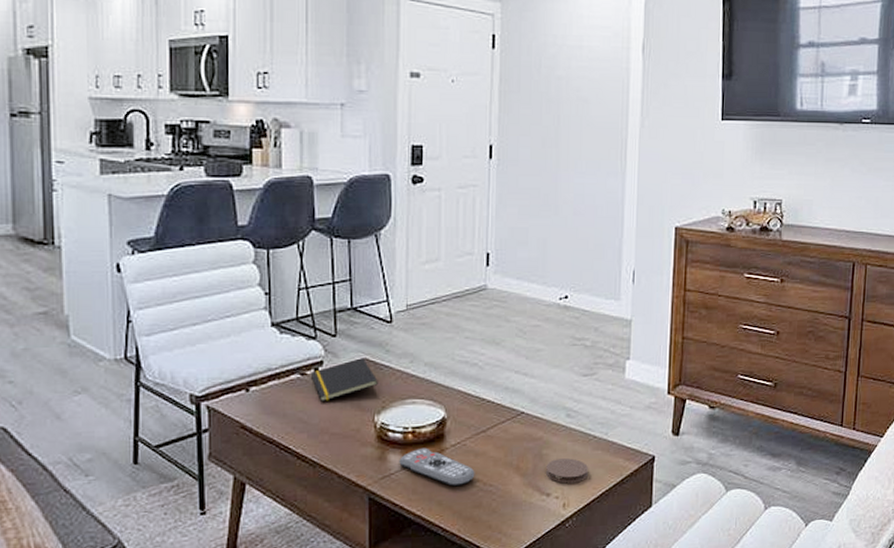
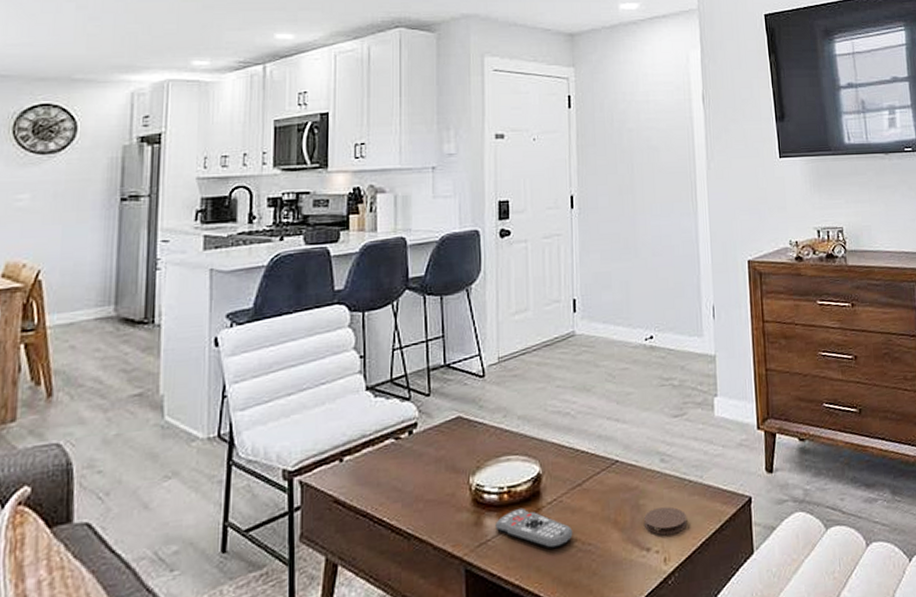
notepad: present [311,358,378,401] -> none [406,416,472,466]

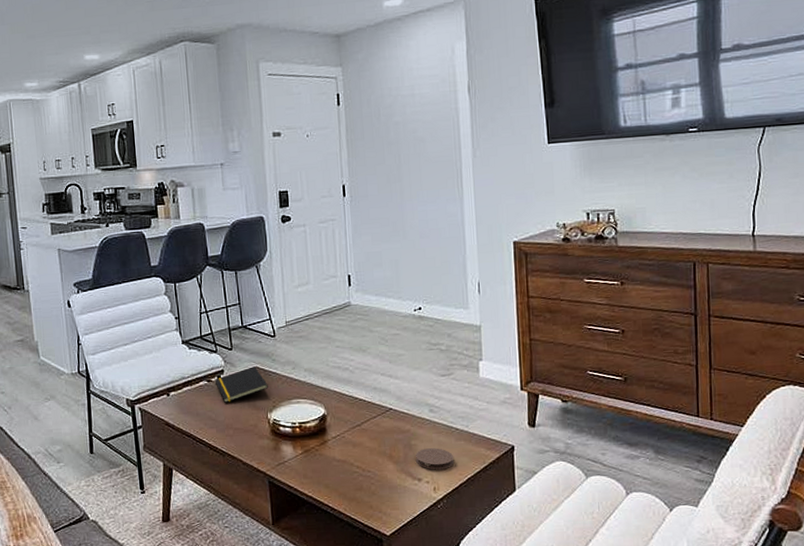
notepad: none [406,416,472,466] -> present [215,366,268,403]
remote control: present [495,507,573,549] -> none [290,439,355,472]

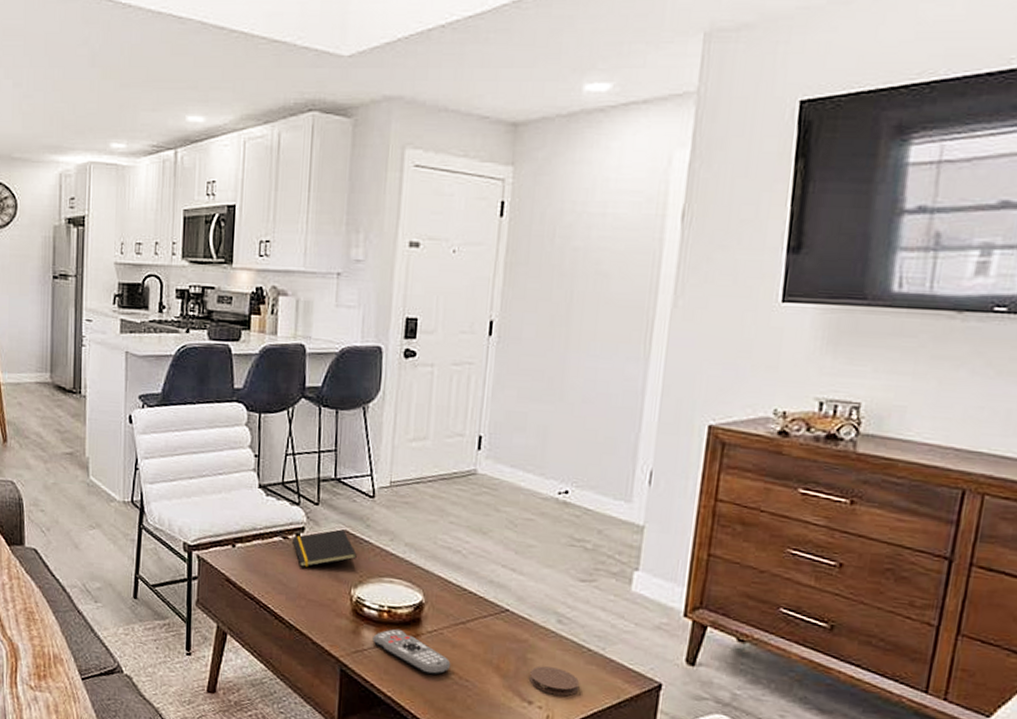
remote control: none [290,439,355,472] -> present [372,628,451,675]

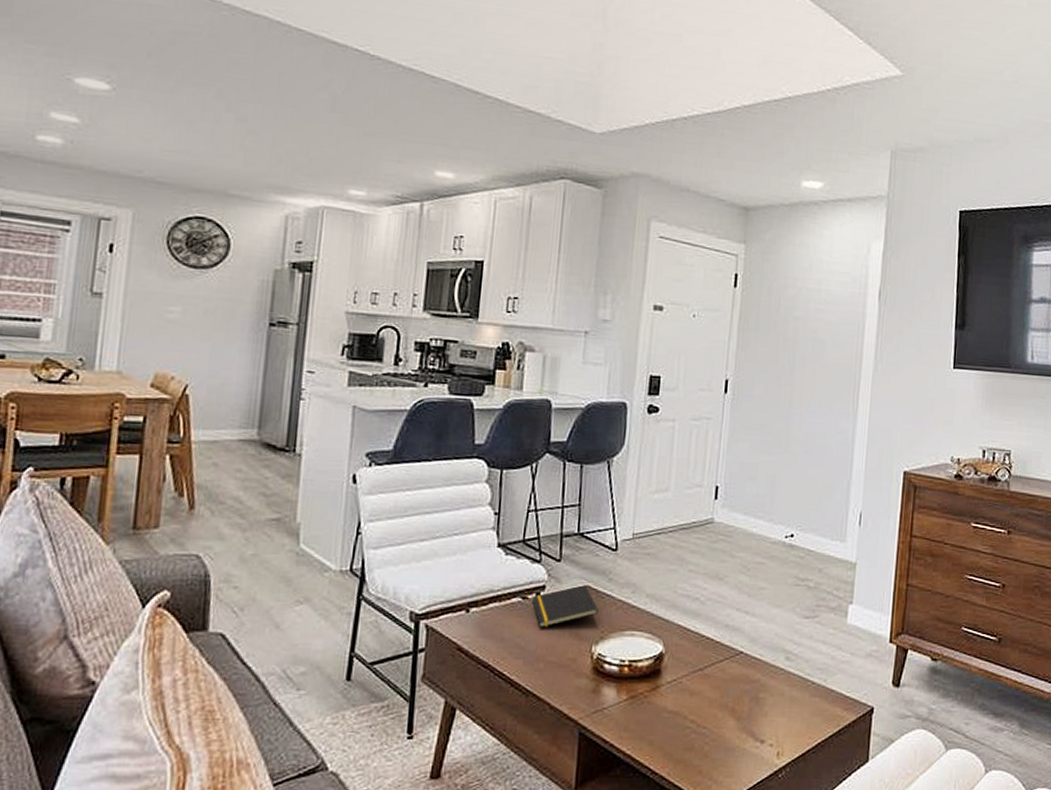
remote control: present [372,628,451,675] -> none [613,682,689,726]
coaster: present [529,666,580,696] -> none [762,704,806,731]

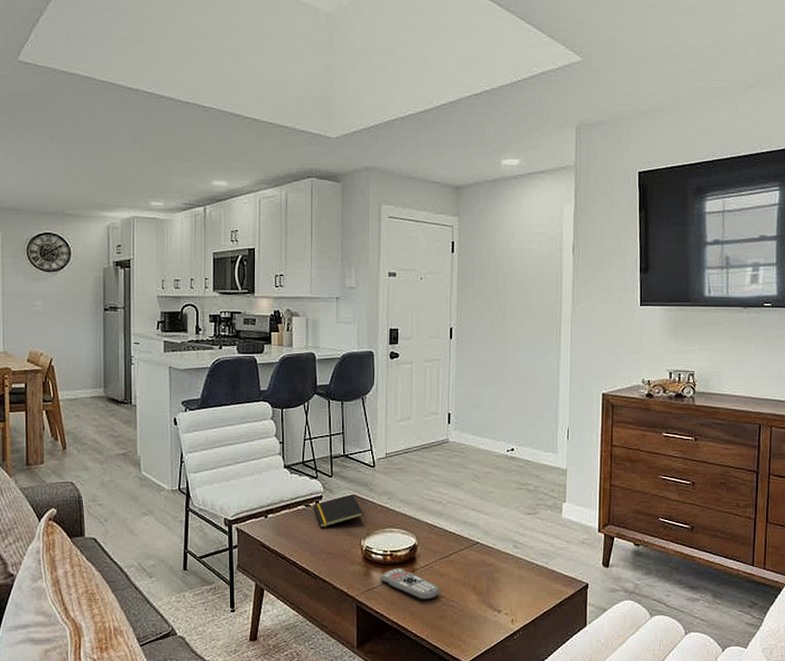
remote control: none [613,682,689,726] -> present [380,567,440,600]

